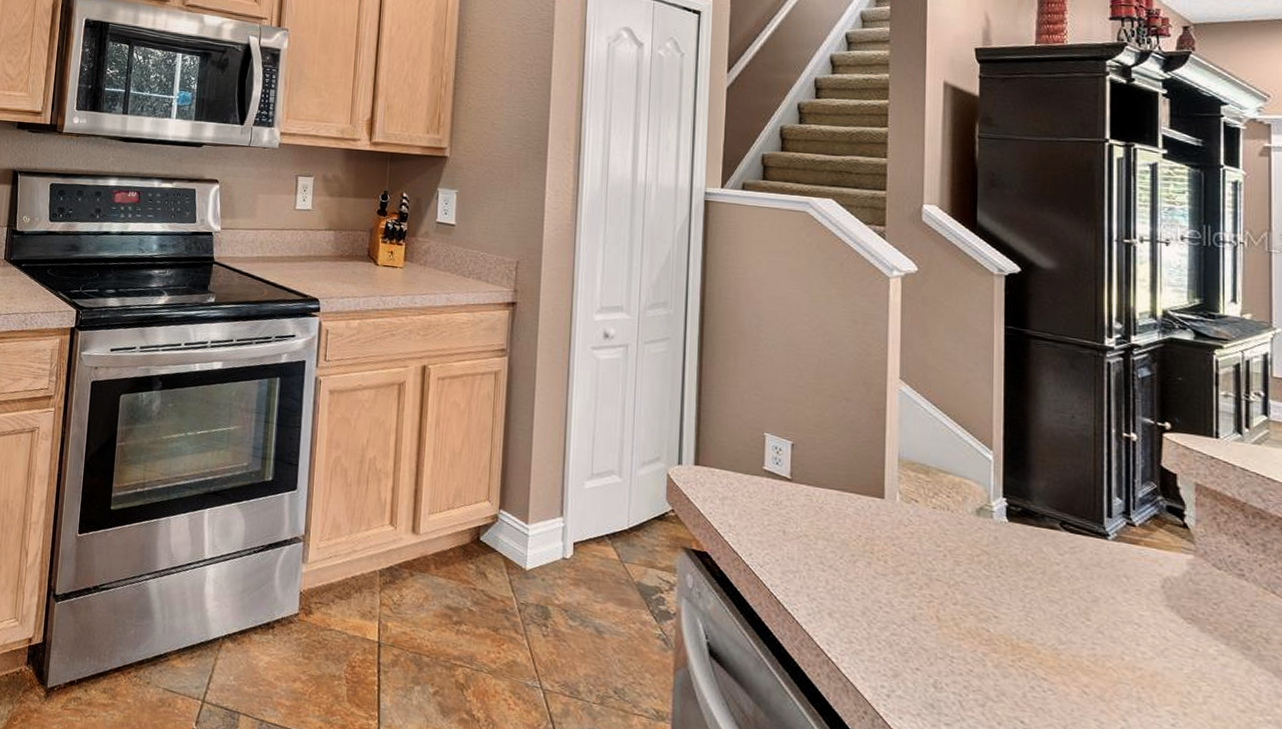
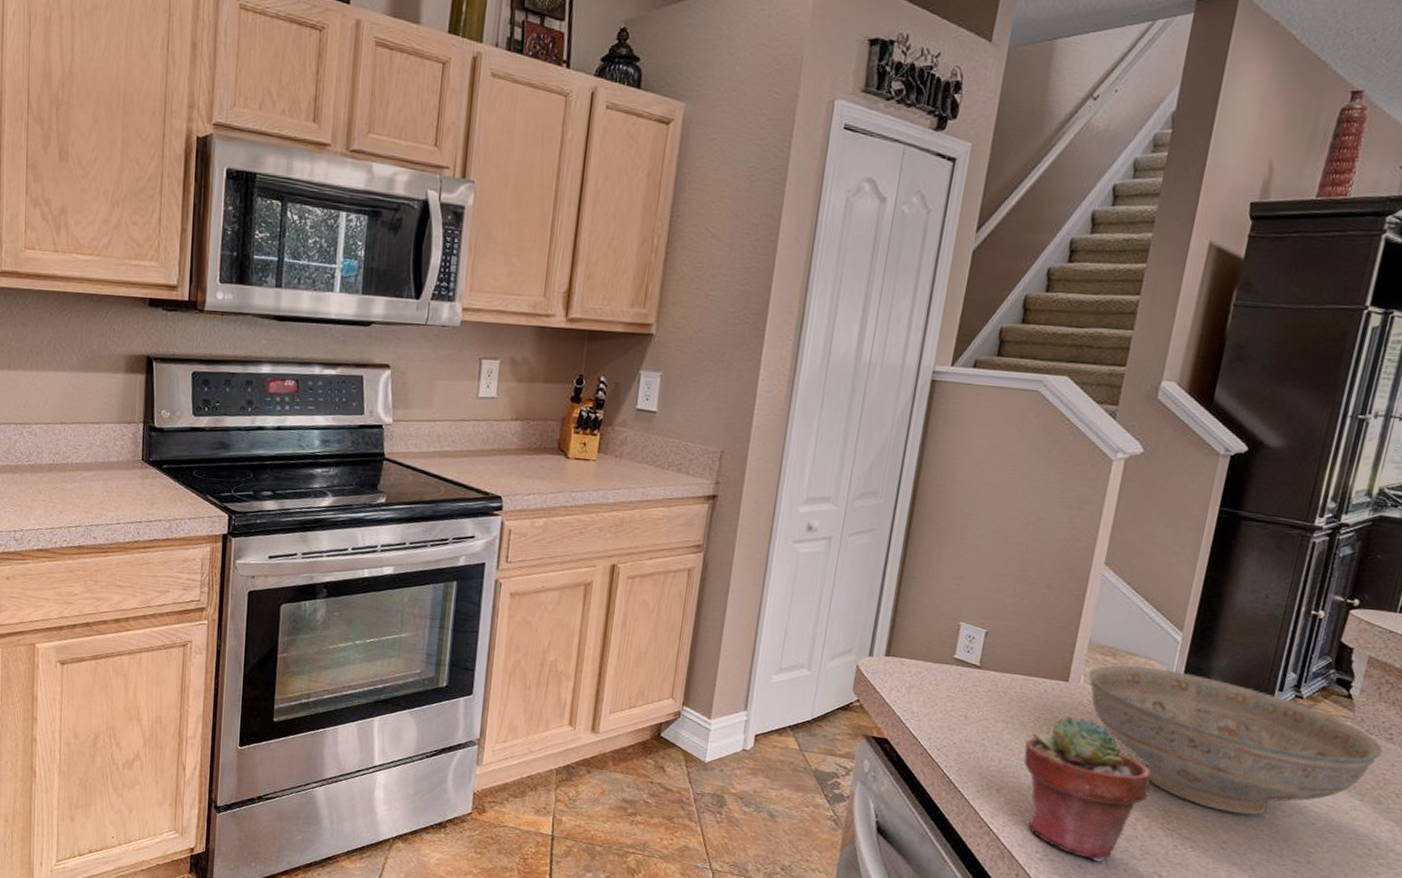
potted succulent: none [851,535,991,703] -> present [1023,715,1151,862]
decorative bowl: none [903,483,1237,656] -> present [1087,665,1383,815]

